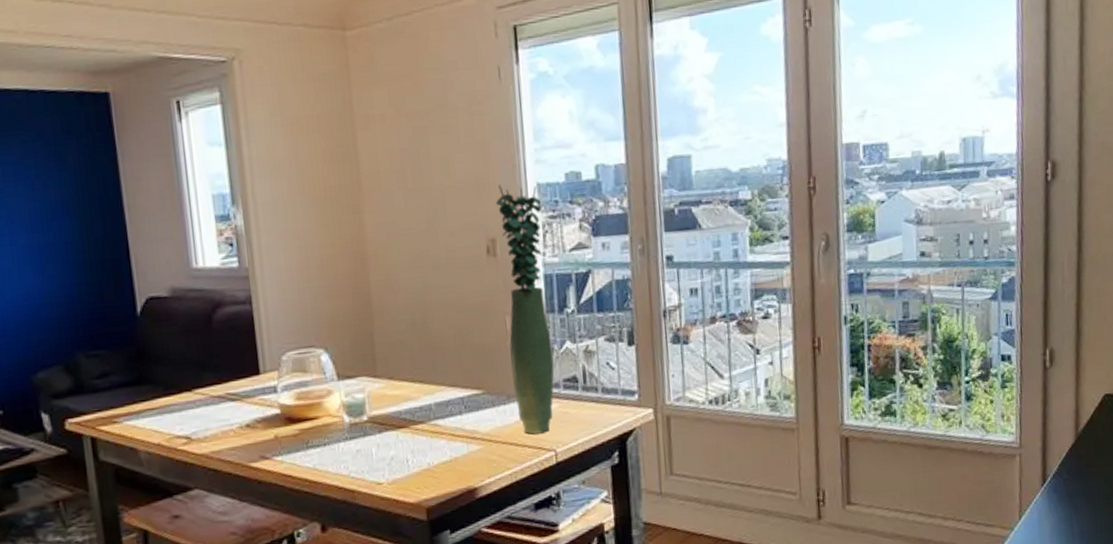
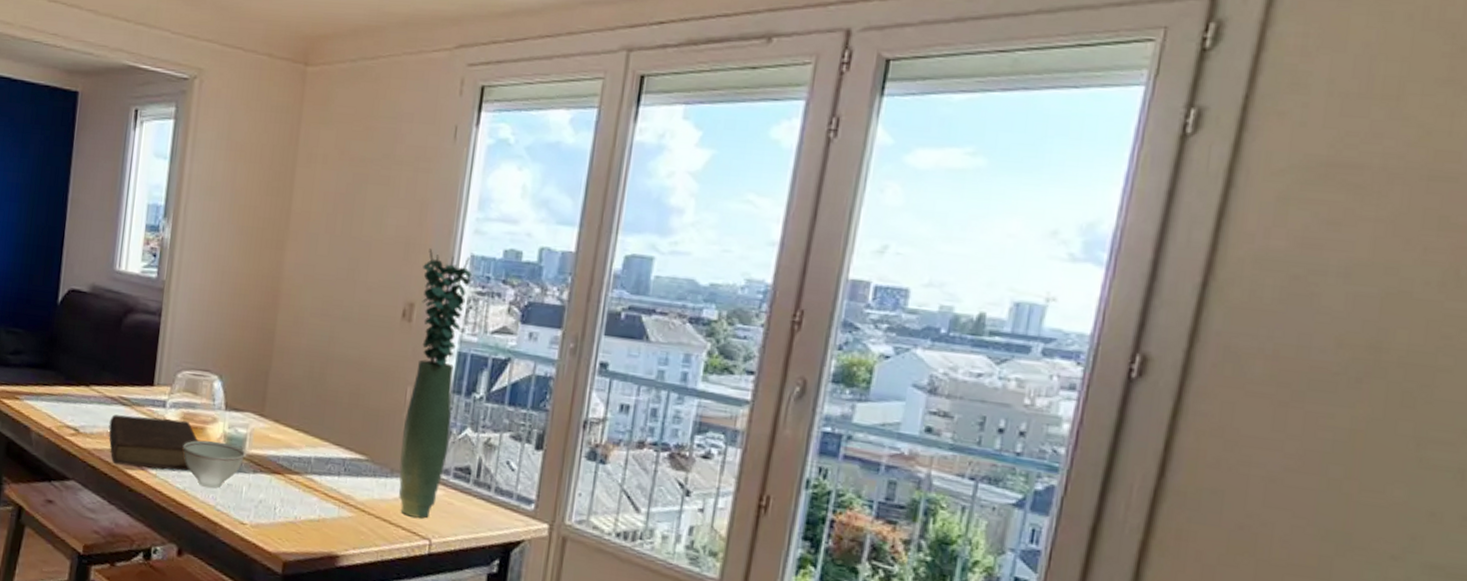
book: none [221,400,317,462] -> present [108,414,198,471]
bowl: none [303,411,368,460] -> present [182,440,246,489]

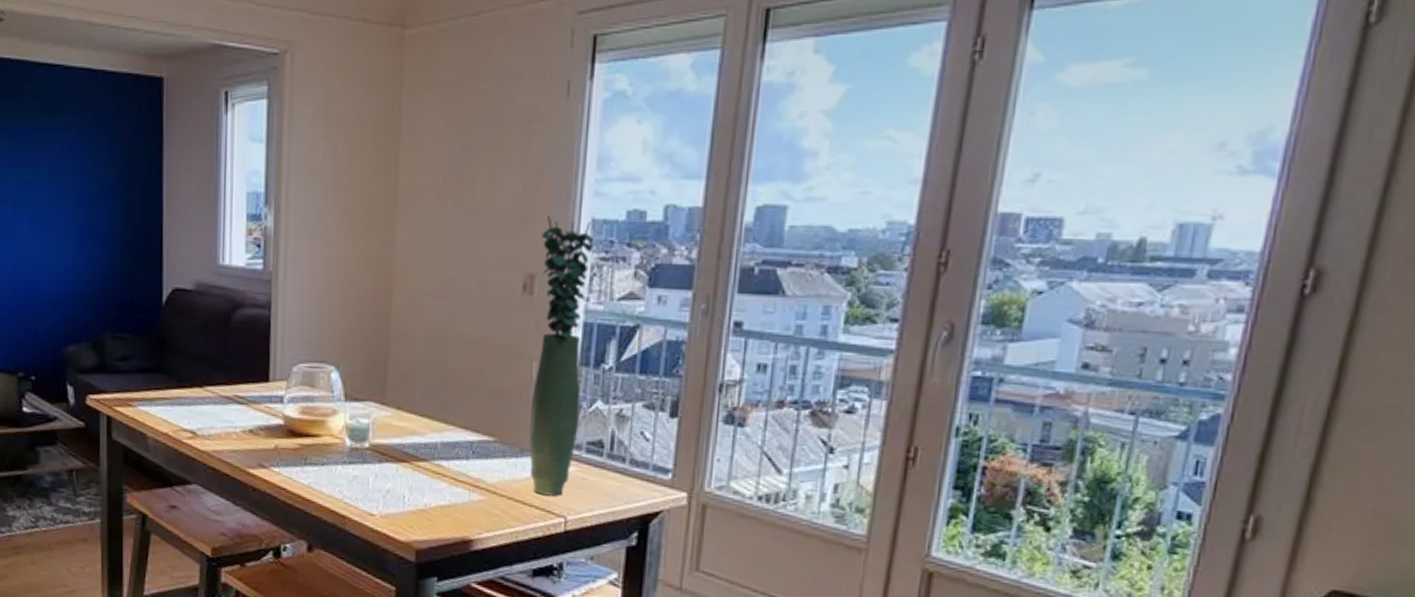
book: present [108,414,198,471] -> none [227,414,319,466]
bowl: present [182,440,246,489] -> none [304,433,370,483]

